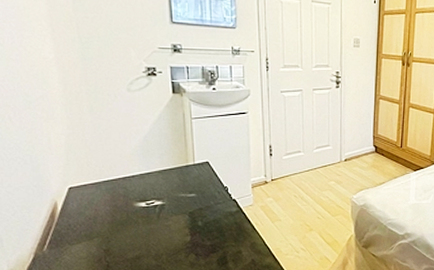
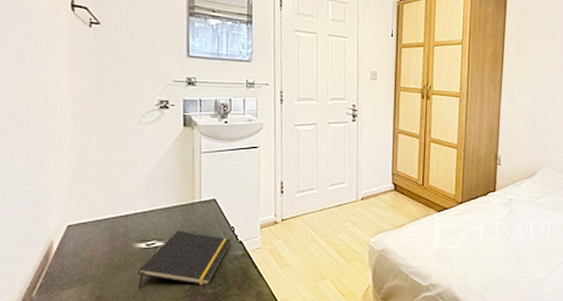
notepad: none [141,191,226,243] -> present [138,231,232,290]

